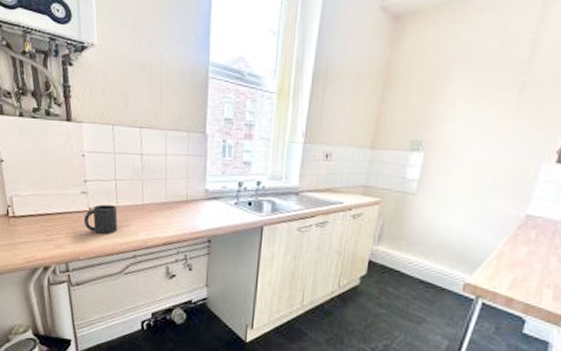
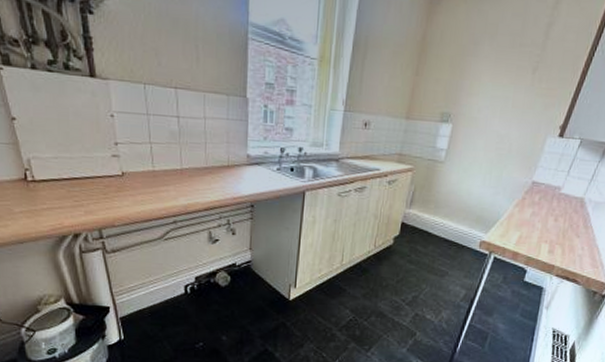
mug: present [83,204,118,234] -> none [116,168,156,200]

